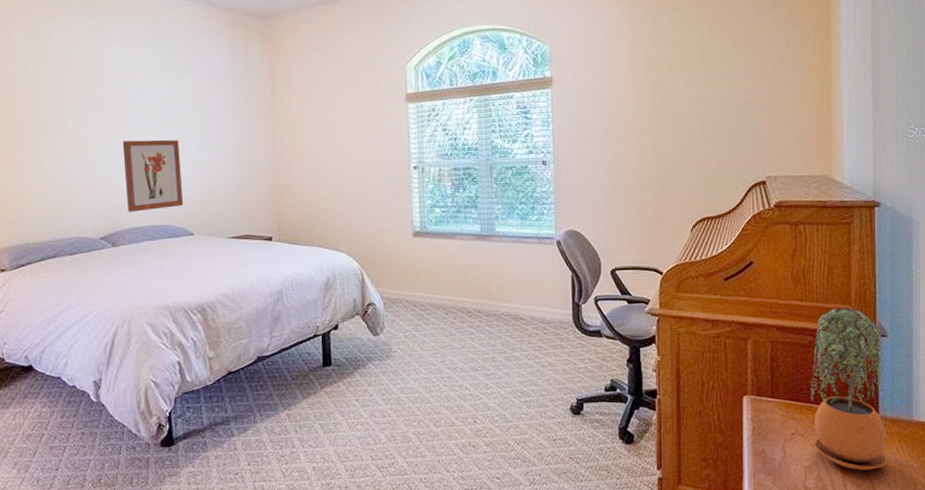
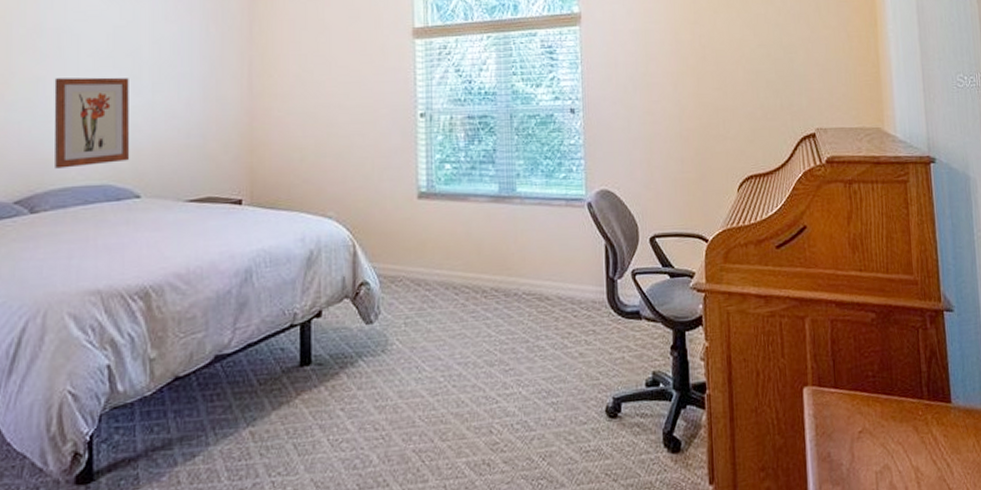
potted plant: present [809,307,888,471] -> none [876,278,965,474]

